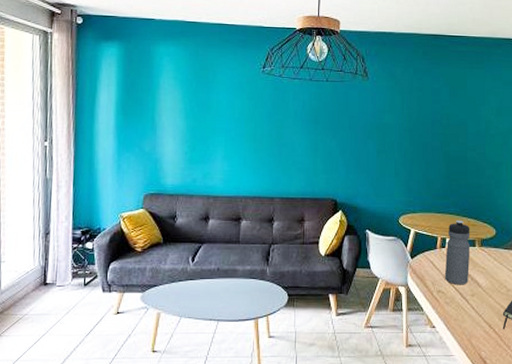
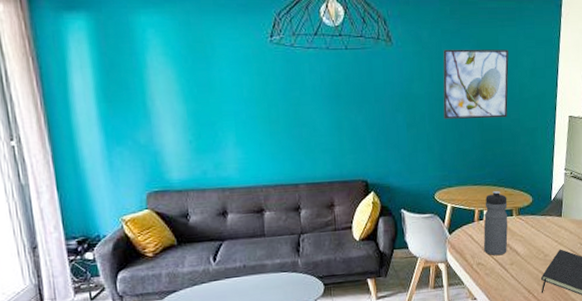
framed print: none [412,86,476,151] -> present [443,49,509,119]

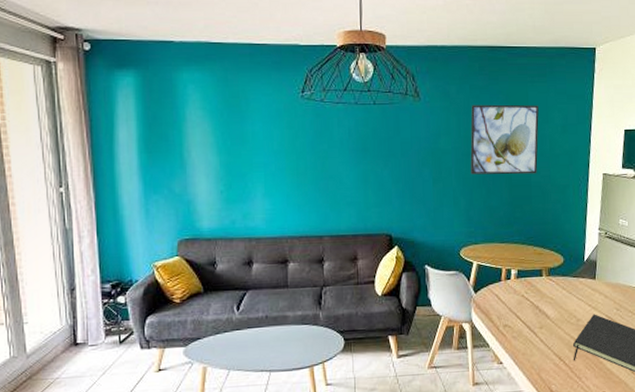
water bottle: present [483,190,508,256] -> none [510,249,537,318]

